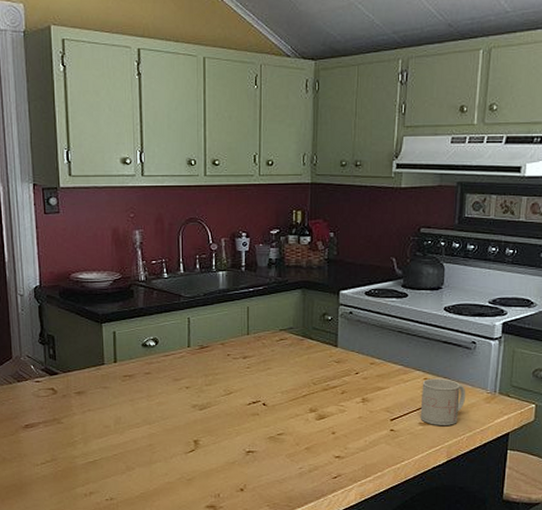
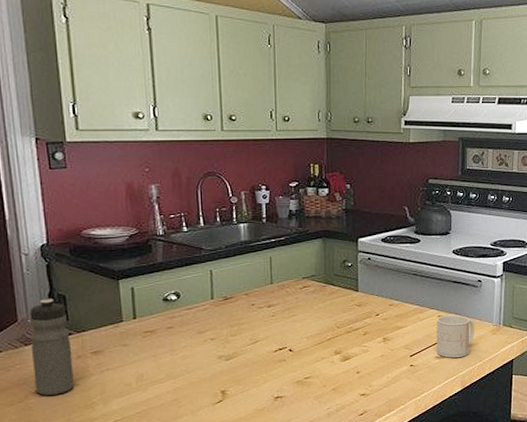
water bottle: none [22,338,59,431] -> present [29,298,74,396]

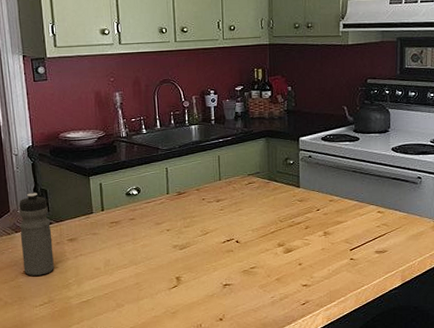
mug: present [436,315,475,358] -> none [376,211,415,253]

